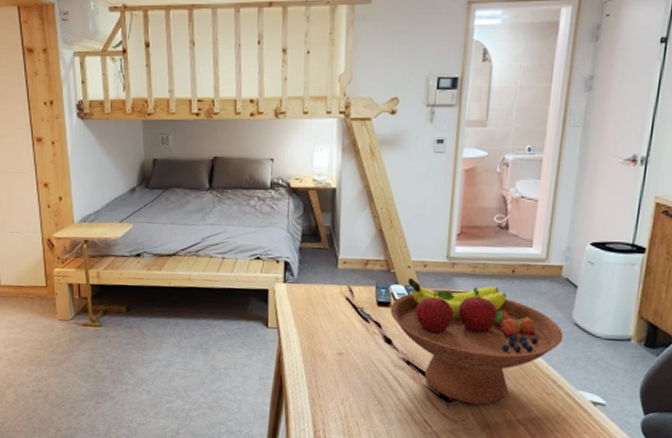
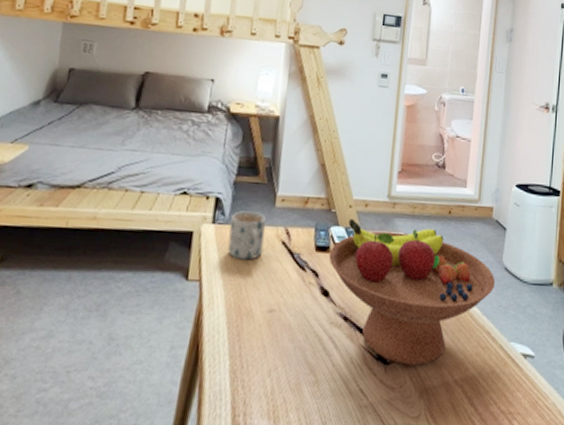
mug: none [298,272,331,313] -> present [227,211,266,260]

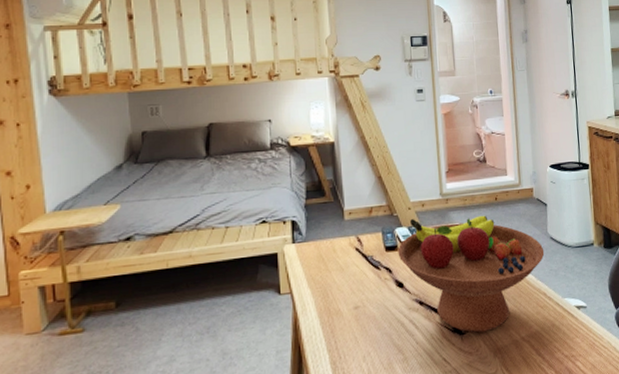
mug: present [227,211,266,260] -> none [308,227,341,270]

